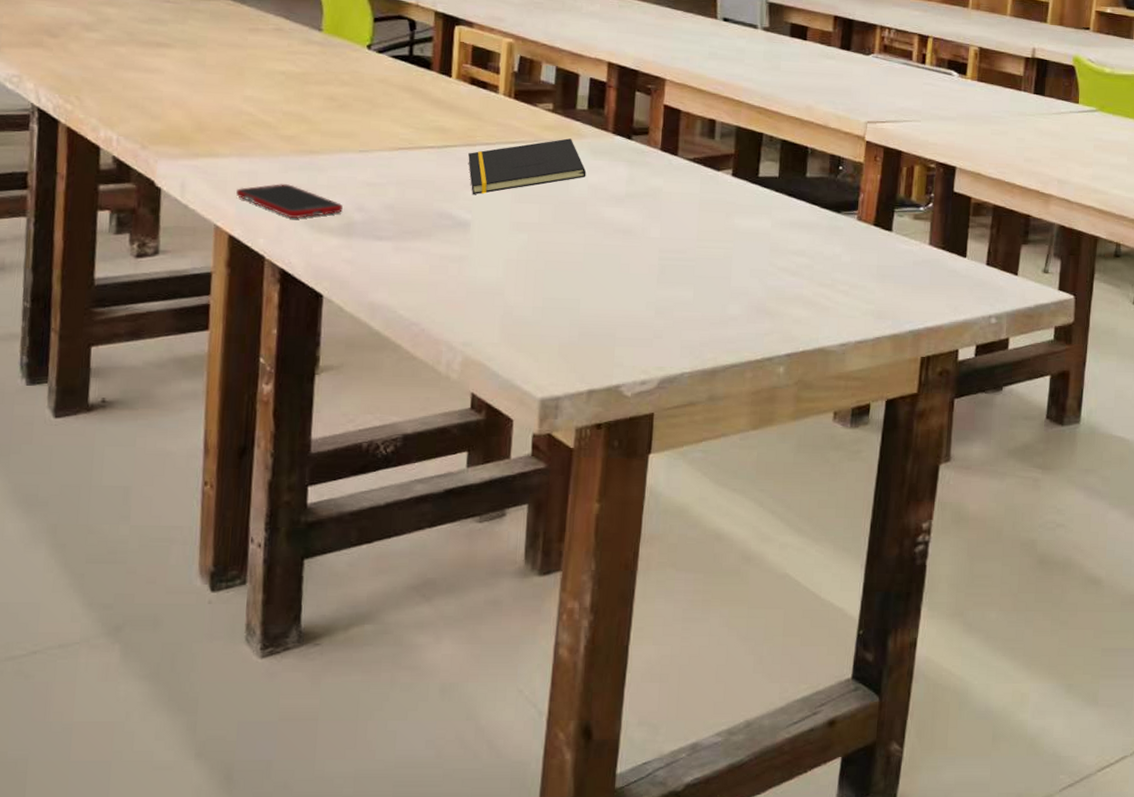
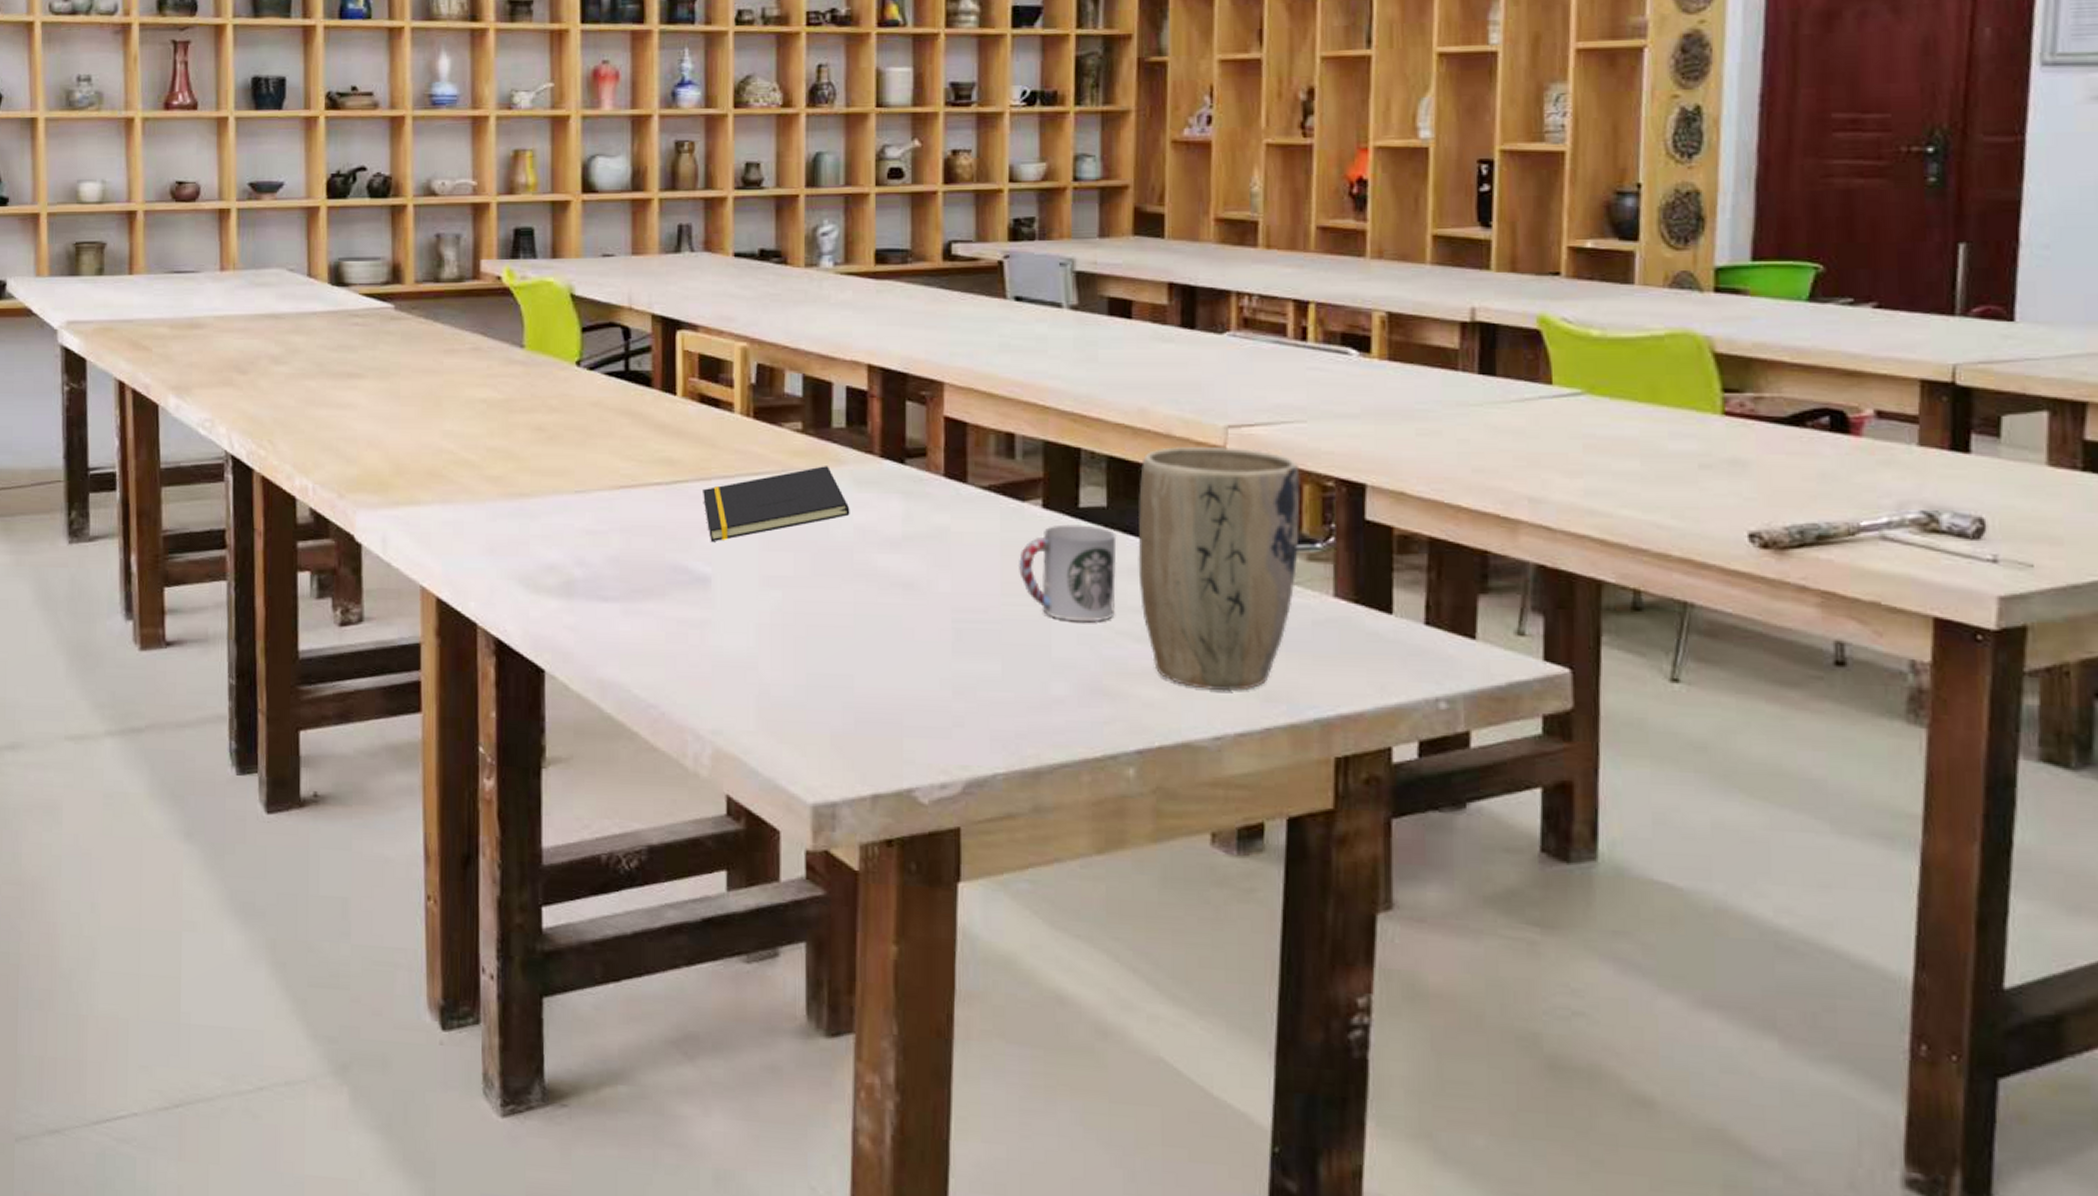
cell phone: present [236,184,343,219] -> none [442,535,560,577]
cup: none [711,189,784,261] -> present [1018,524,1117,622]
plant pot: none [797,134,913,311] -> present [1137,445,1300,692]

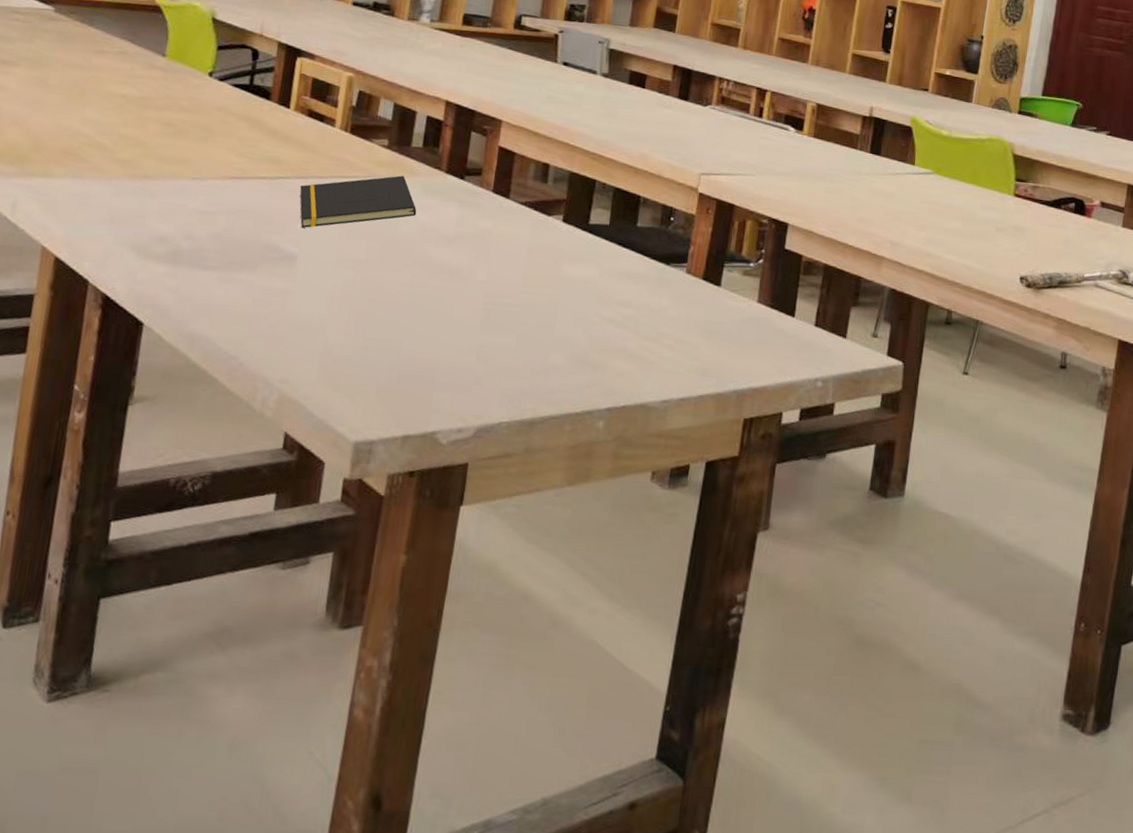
cup: present [1018,524,1117,622] -> none [538,235,614,310]
plant pot: present [1137,445,1300,692] -> none [624,184,746,367]

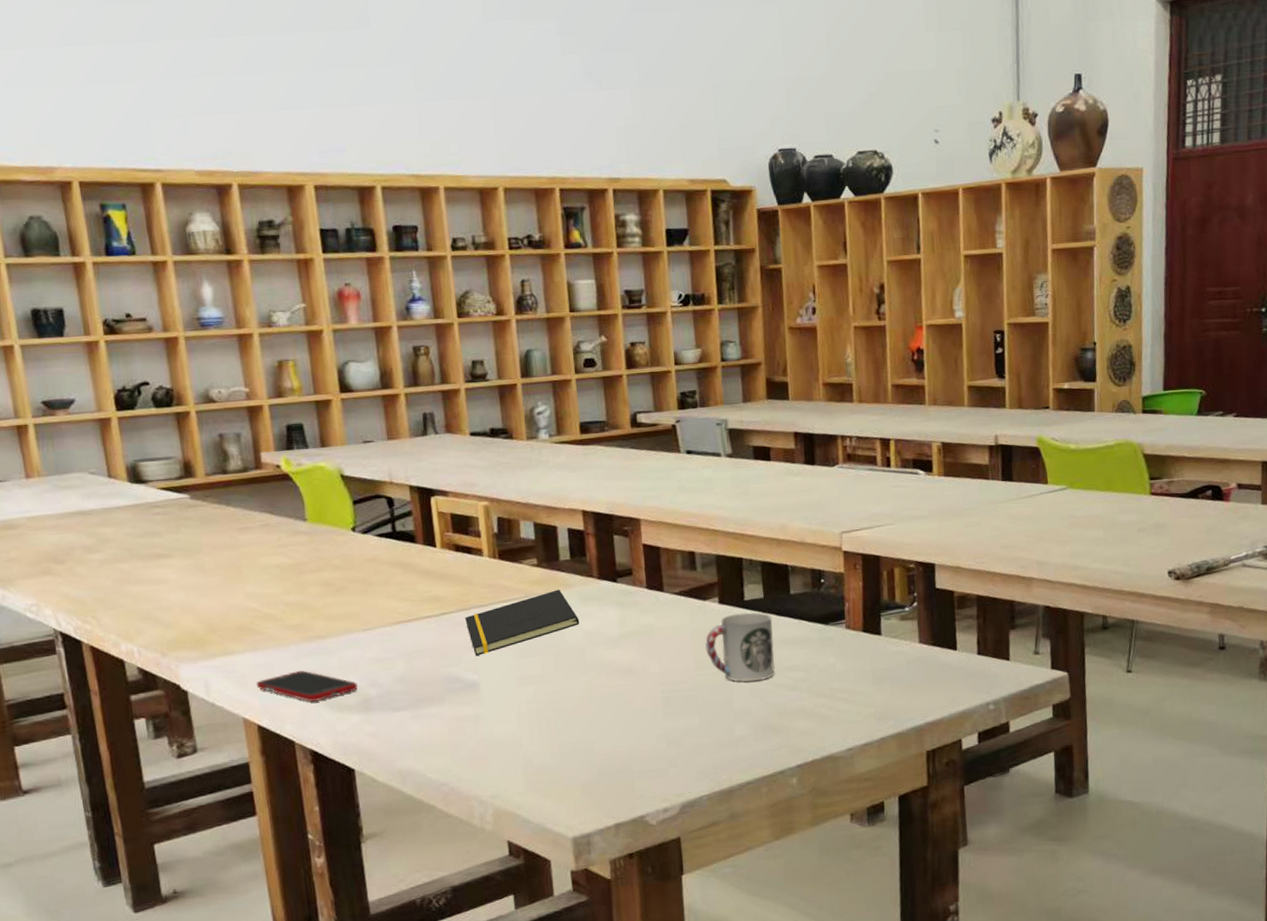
cell phone: none [66,207,171,244] -> present [256,670,358,703]
cup: none [538,235,614,310] -> present [705,612,775,683]

